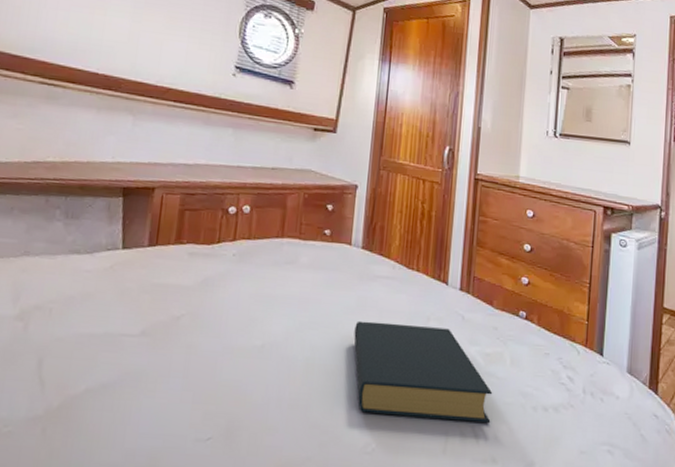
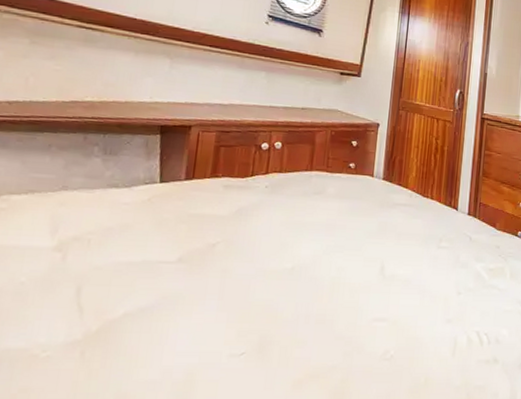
hardback book: present [354,320,493,423] -> none [375,243,495,328]

